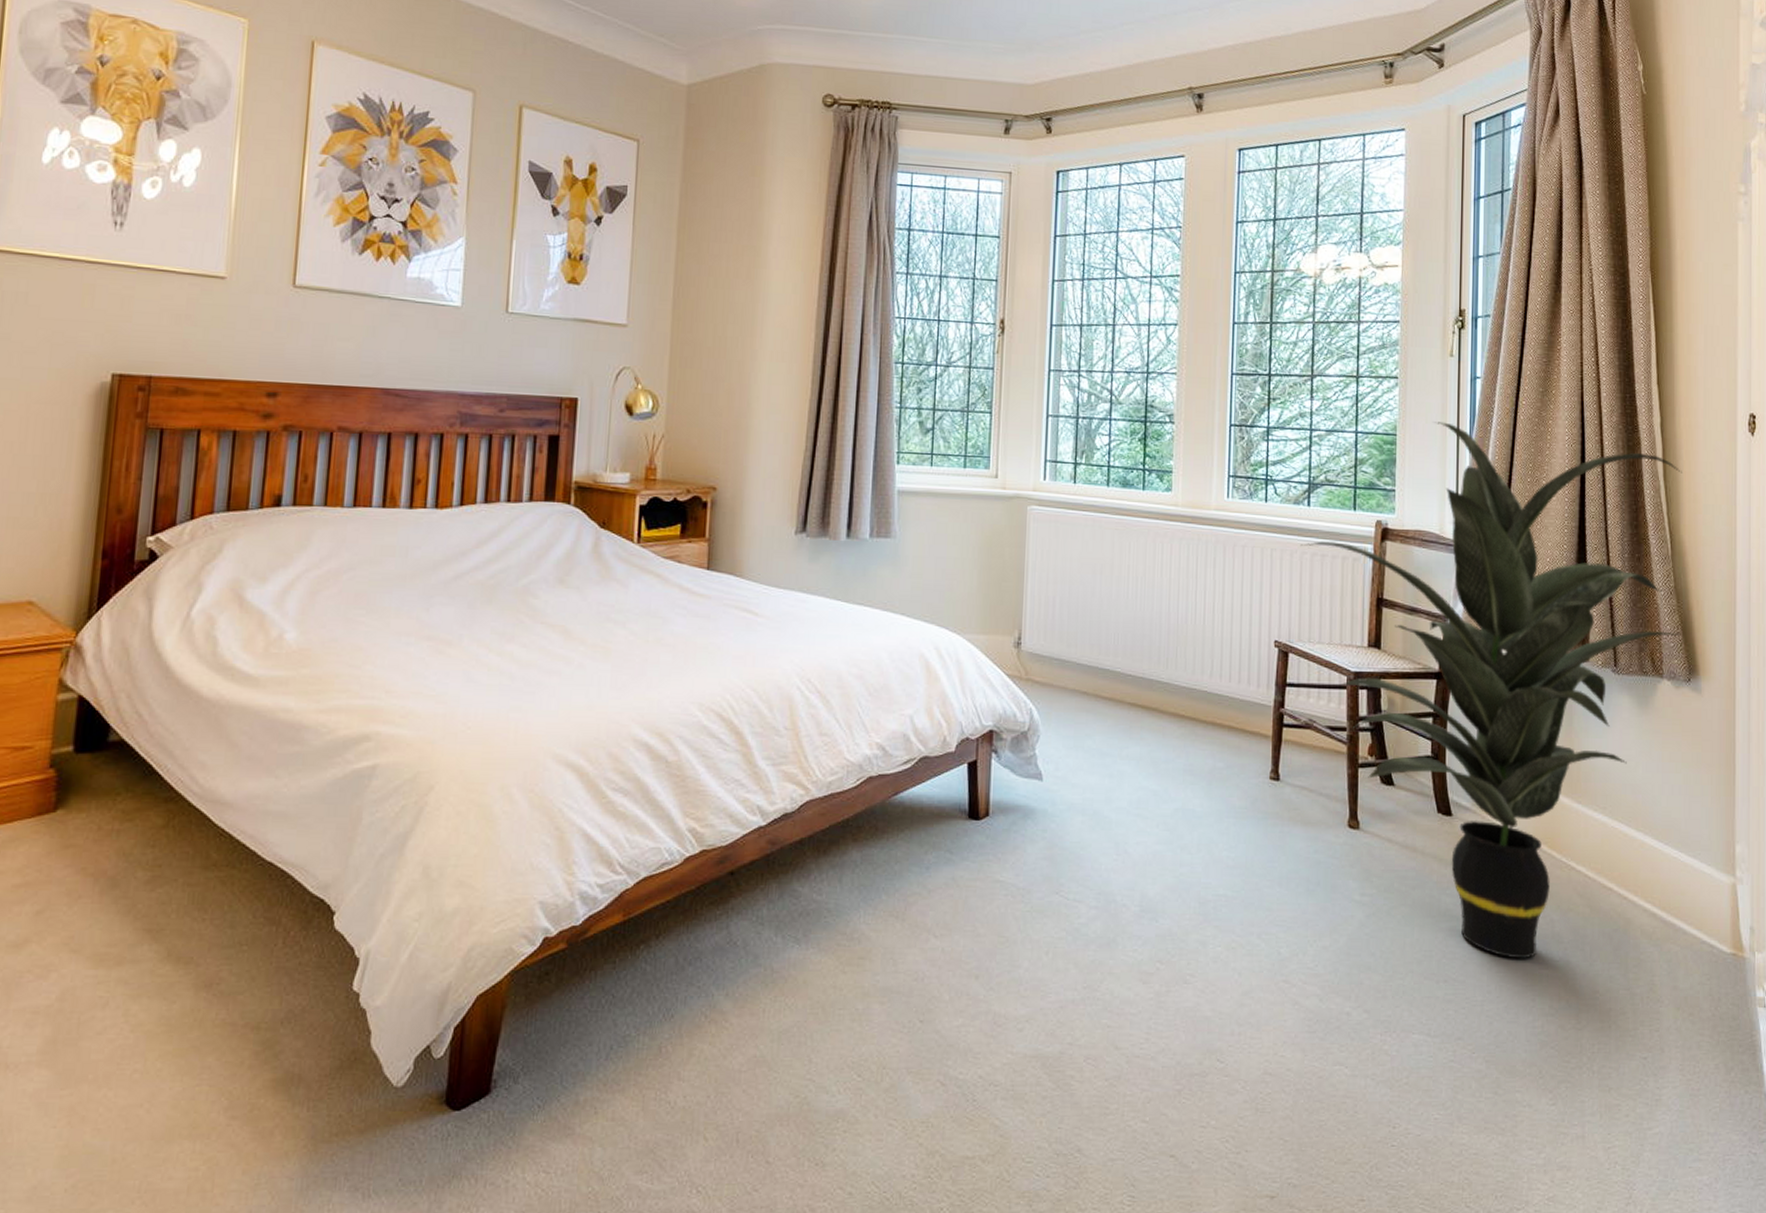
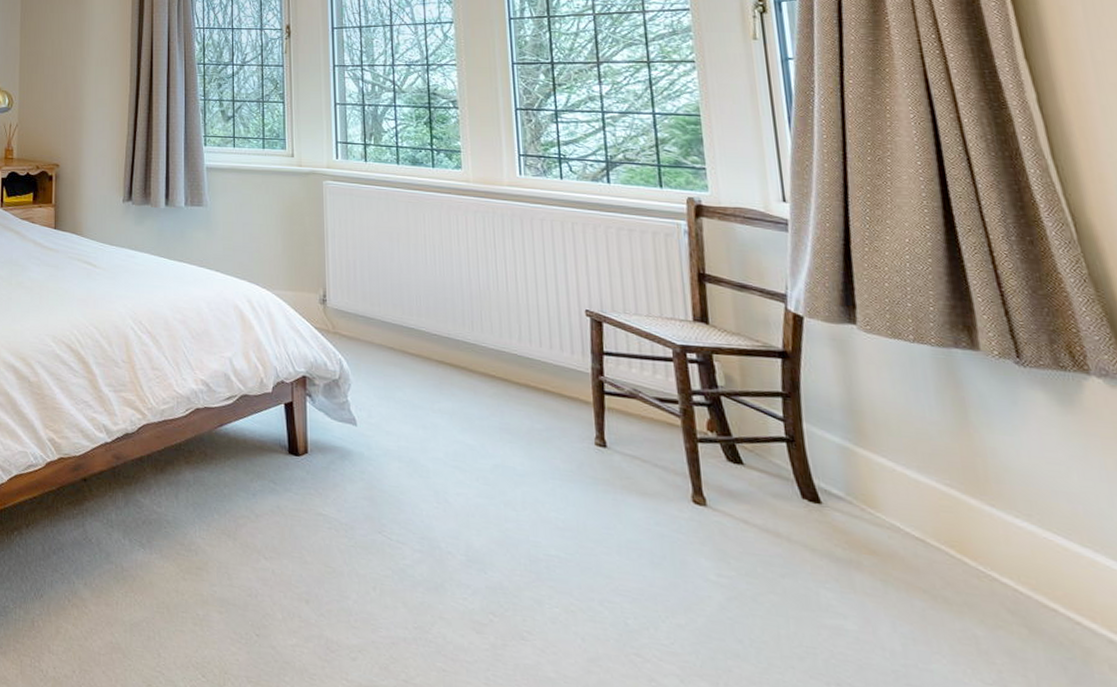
indoor plant: present [1300,422,1682,959] -> none [603,102,1107,676]

